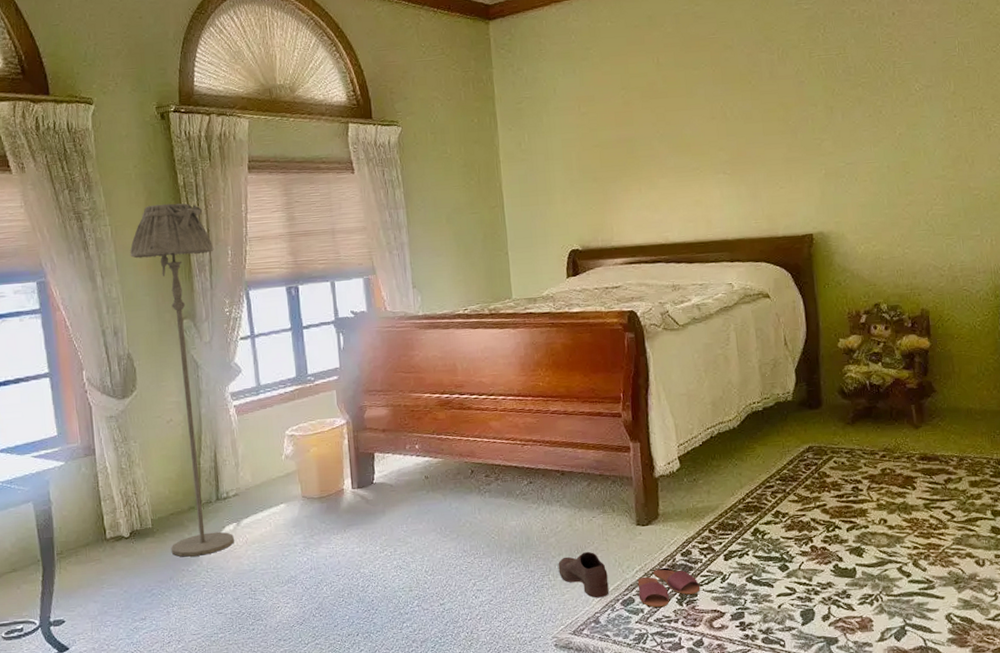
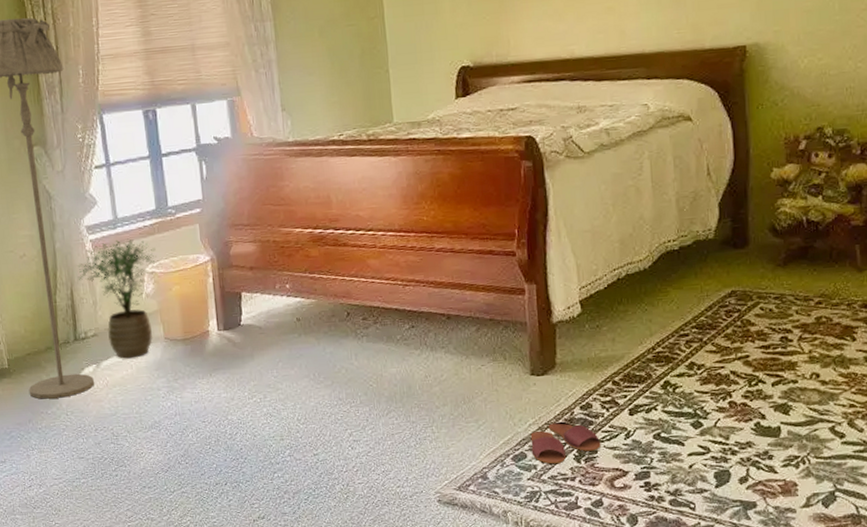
potted plant: none [221,404,298,517] -> present [77,238,158,359]
shoe: present [558,551,609,598] -> none [442,402,499,452]

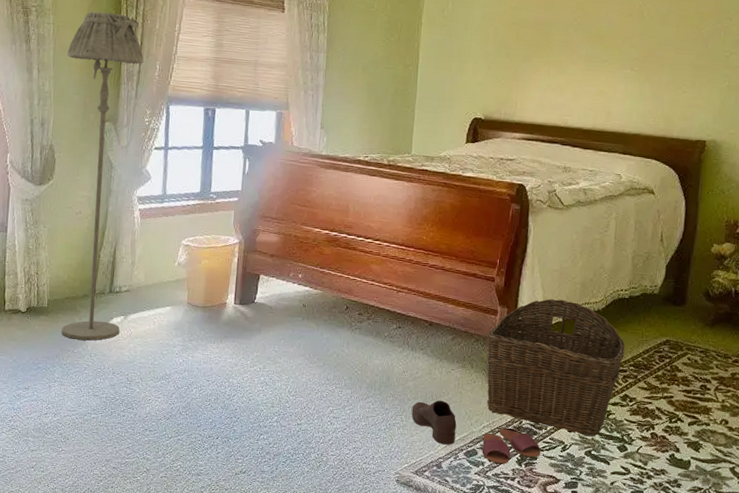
potted plant: present [77,238,158,359] -> none [122,212,194,316]
shoe: none [442,402,499,452] -> present [411,400,457,444]
wicker basket: none [517,264,684,418] -> present [487,299,625,437]

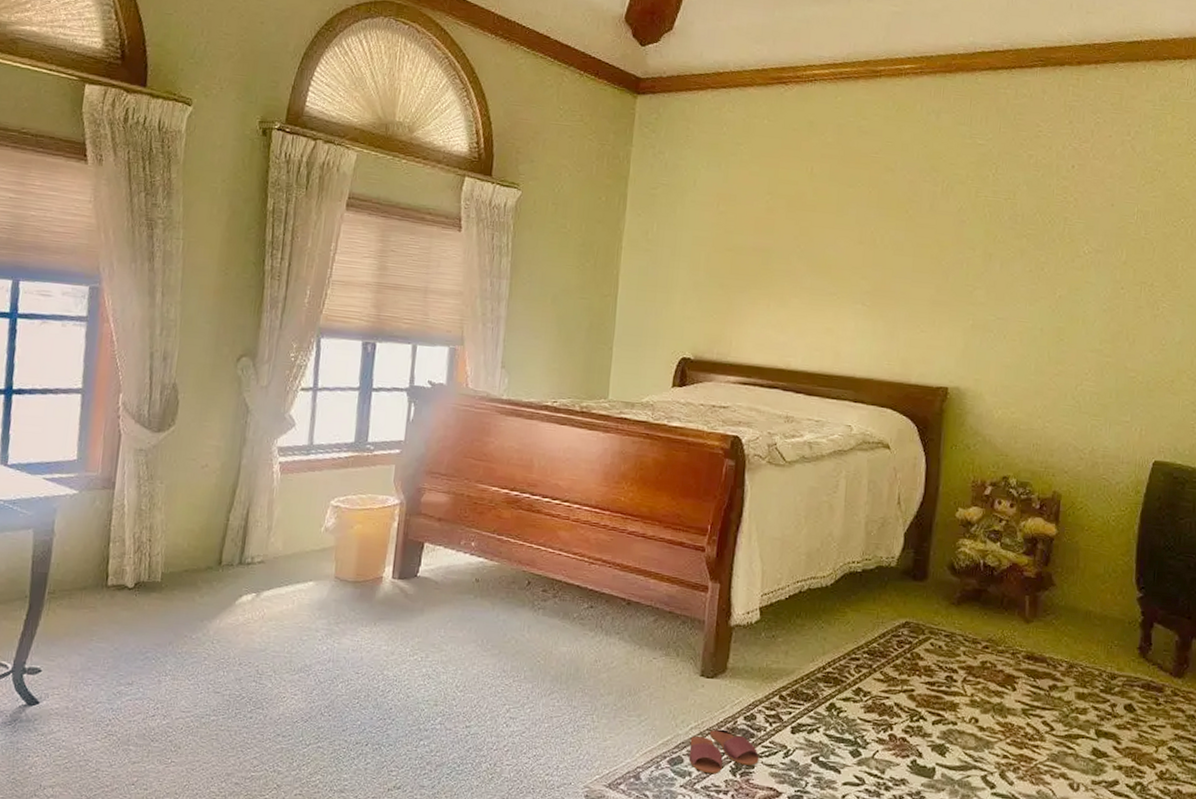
floor lamp: present [61,11,144,341] -> none [177,225,292,624]
shoe: present [411,400,457,444] -> none [604,695,659,750]
wicker basket: present [487,299,625,437] -> none [695,572,858,740]

